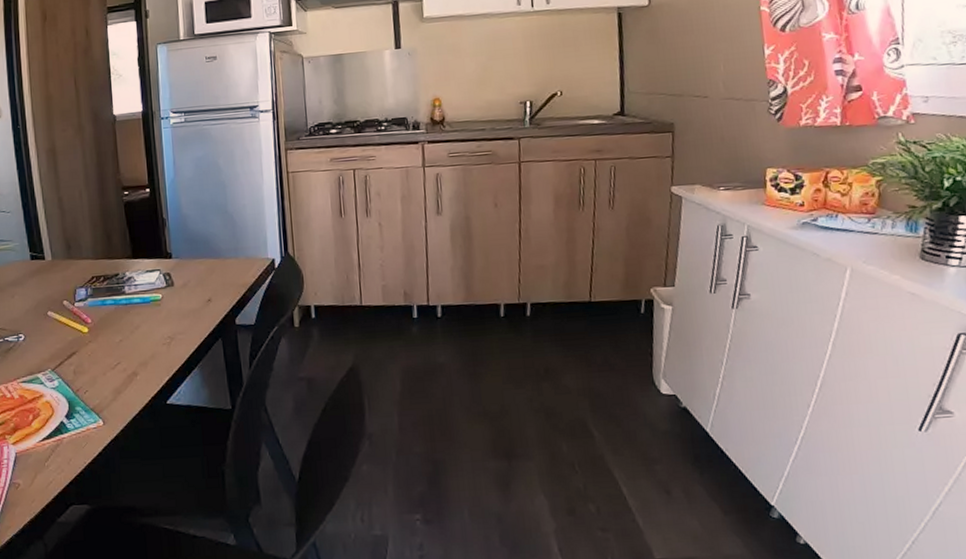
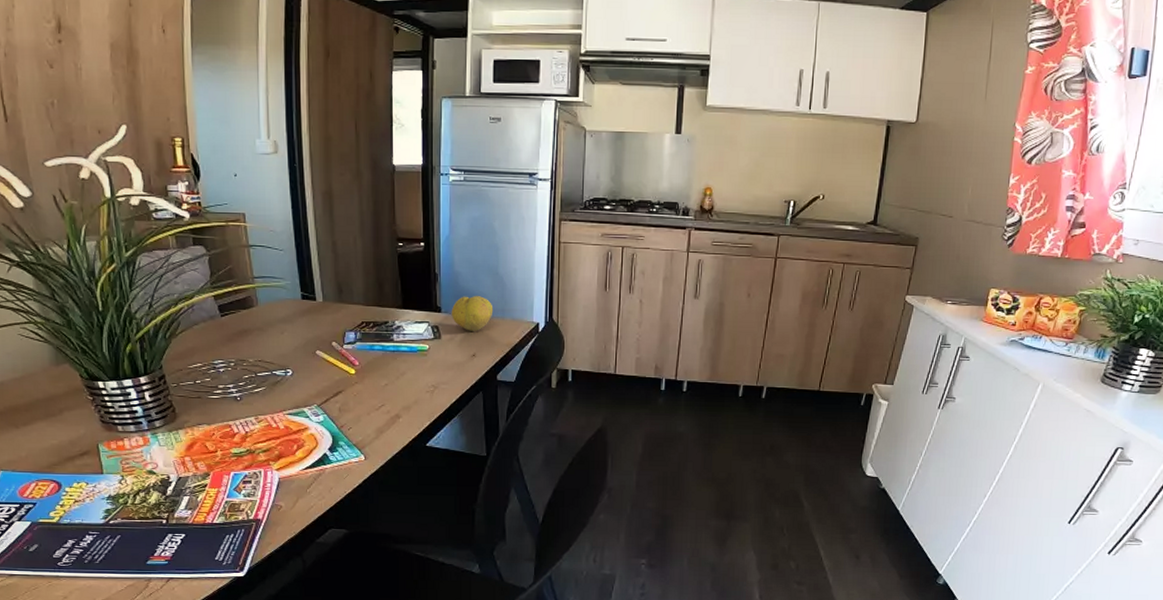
fruit: none [182,236,226,275] -> present [451,295,493,331]

